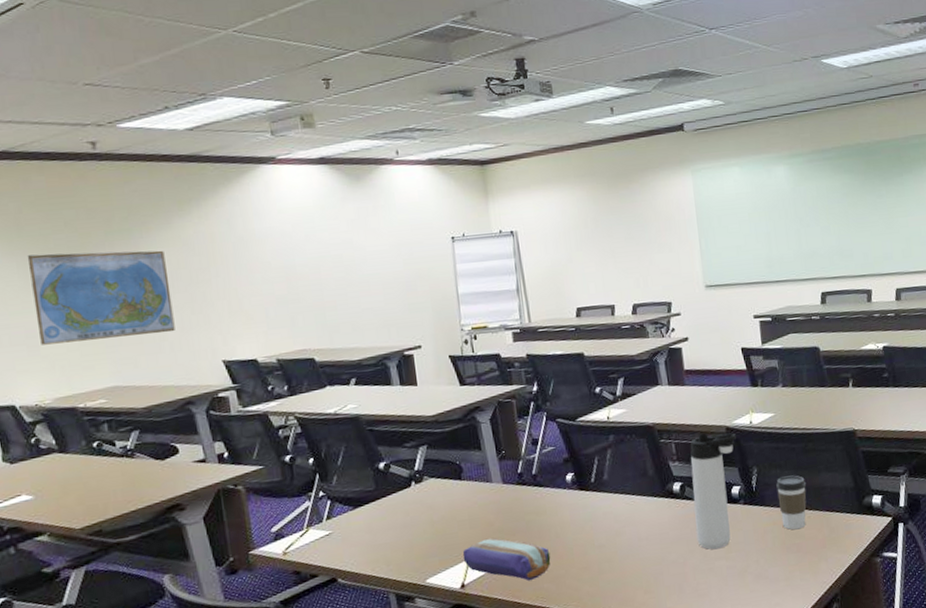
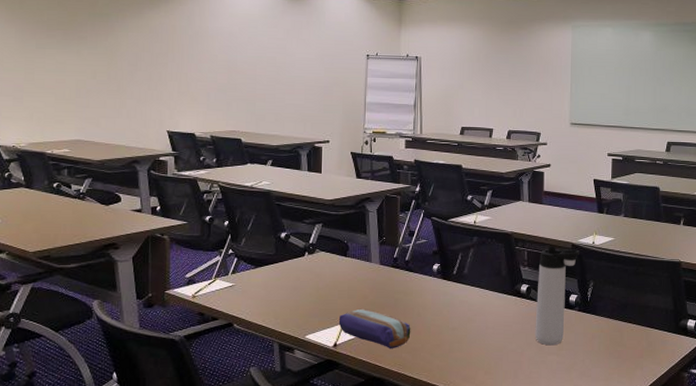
world map: present [27,250,175,345] -> none [24,24,134,102]
coffee cup: present [776,475,807,530] -> none [607,292,634,339]

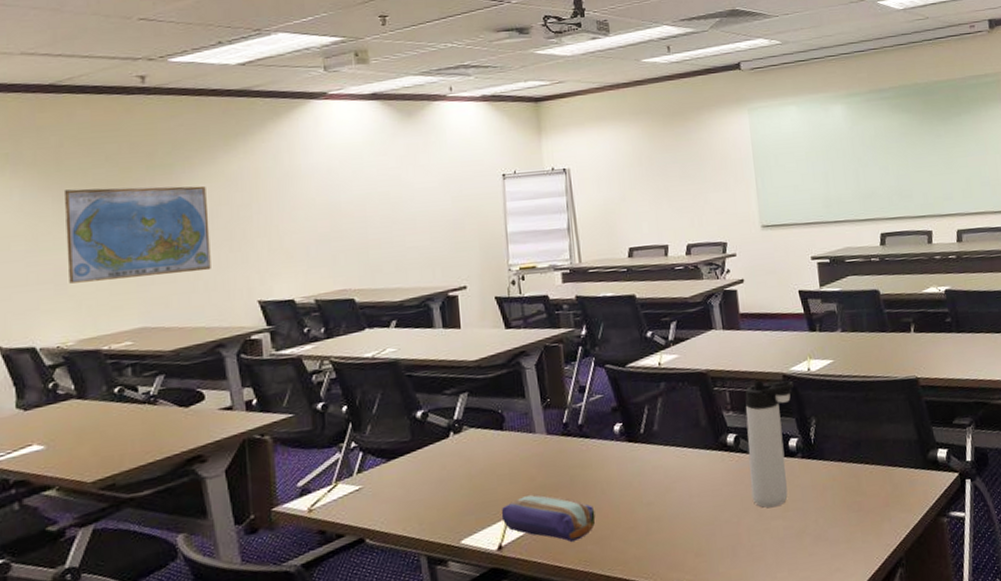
world map: none [24,24,134,102] -> present [63,185,211,284]

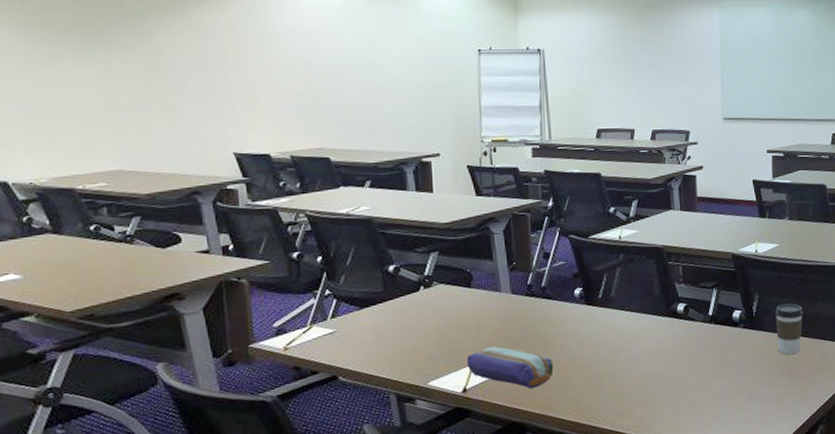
world map: present [63,185,211,284] -> none [30,29,186,123]
thermos bottle: present [744,380,795,508] -> none [695,258,742,369]
coffee cup: none [836,426,868,487] -> present [775,303,804,355]

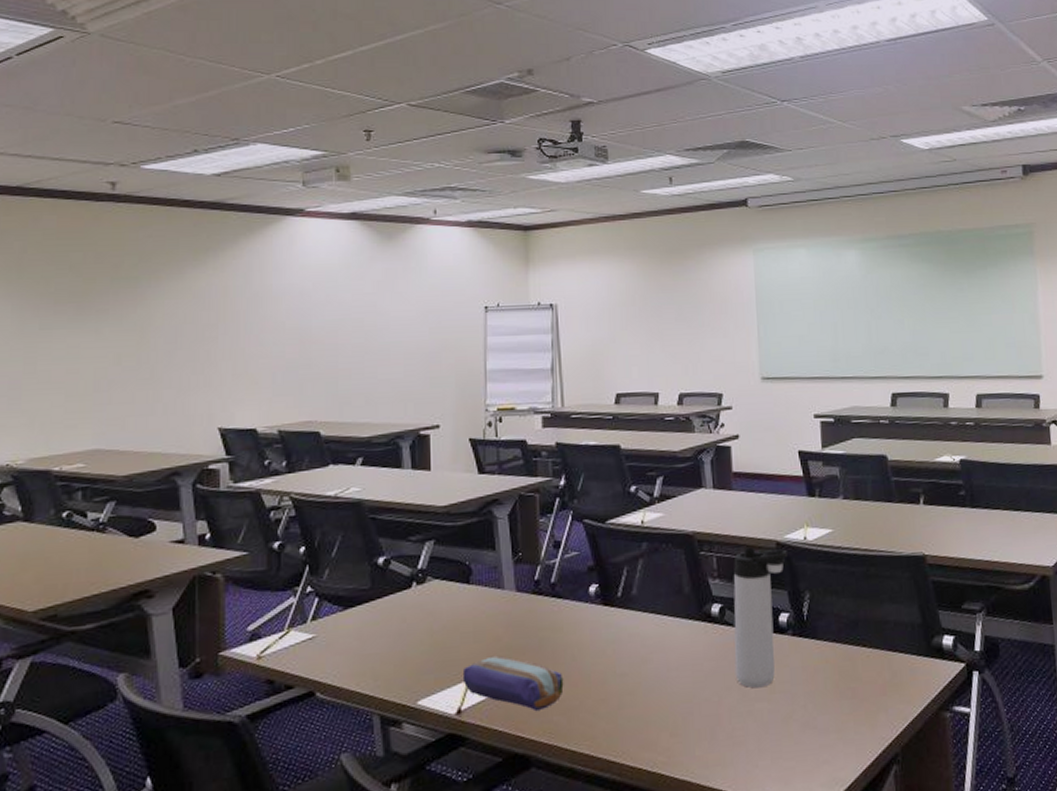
thermos bottle: none [695,258,742,369] -> present [733,547,789,688]
coffee cup: present [775,303,804,355] -> none [831,604,867,671]

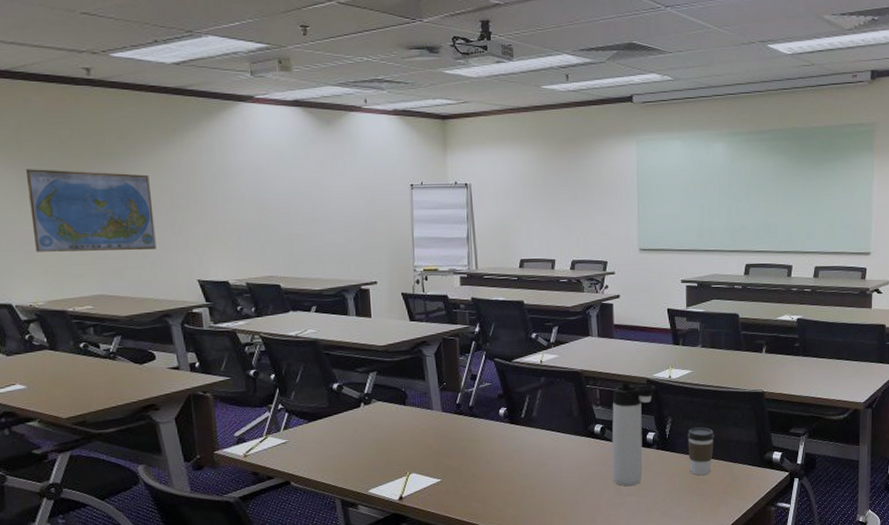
world map: none [23,298,173,398] -> present [25,169,156,252]
pencil case: present [462,655,564,710] -> none [402,458,480,499]
coffee cup: none [831,604,867,671] -> present [687,427,715,476]

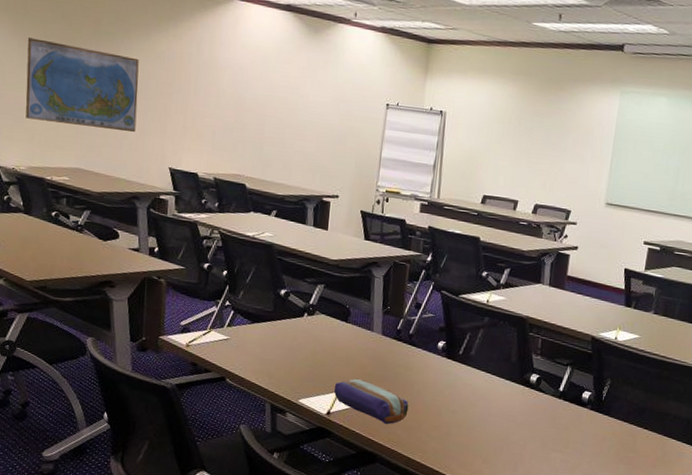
pencil case: none [402,458,480,499] -> present [333,378,409,424]
thermos bottle: present [611,382,656,487] -> none [540,336,600,442]
coffee cup: present [687,427,715,476] -> none [621,394,653,445]

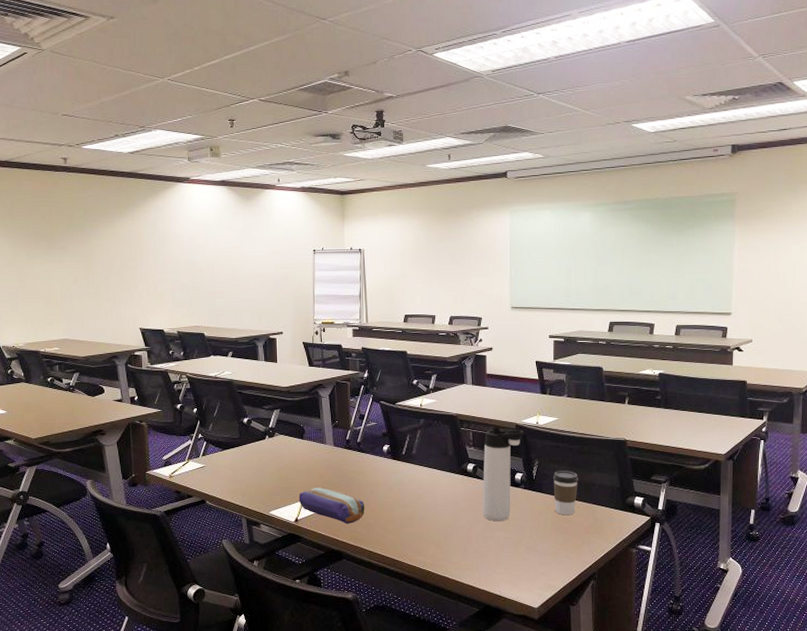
world map: present [25,37,139,133] -> none [15,238,109,304]
thermos bottle: none [540,336,600,442] -> present [482,426,525,522]
coffee cup: none [621,394,653,445] -> present [553,471,579,516]

